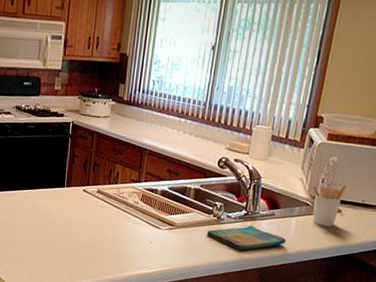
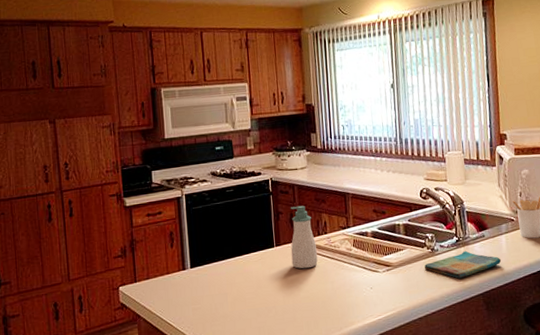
soap bottle: none [79,152,106,213] -> present [290,205,318,269]

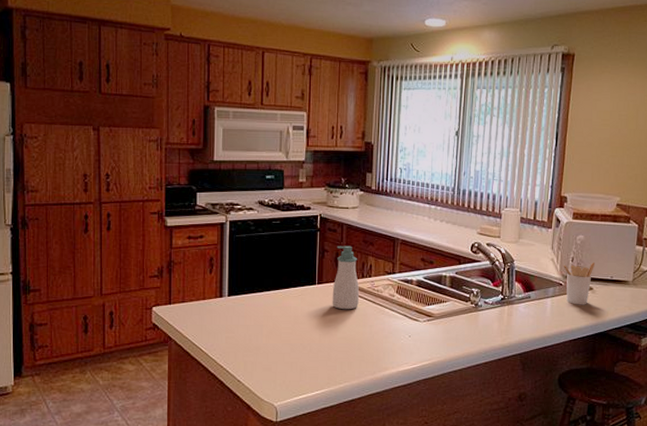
dish towel: present [425,250,502,279] -> none [466,309,544,336]

